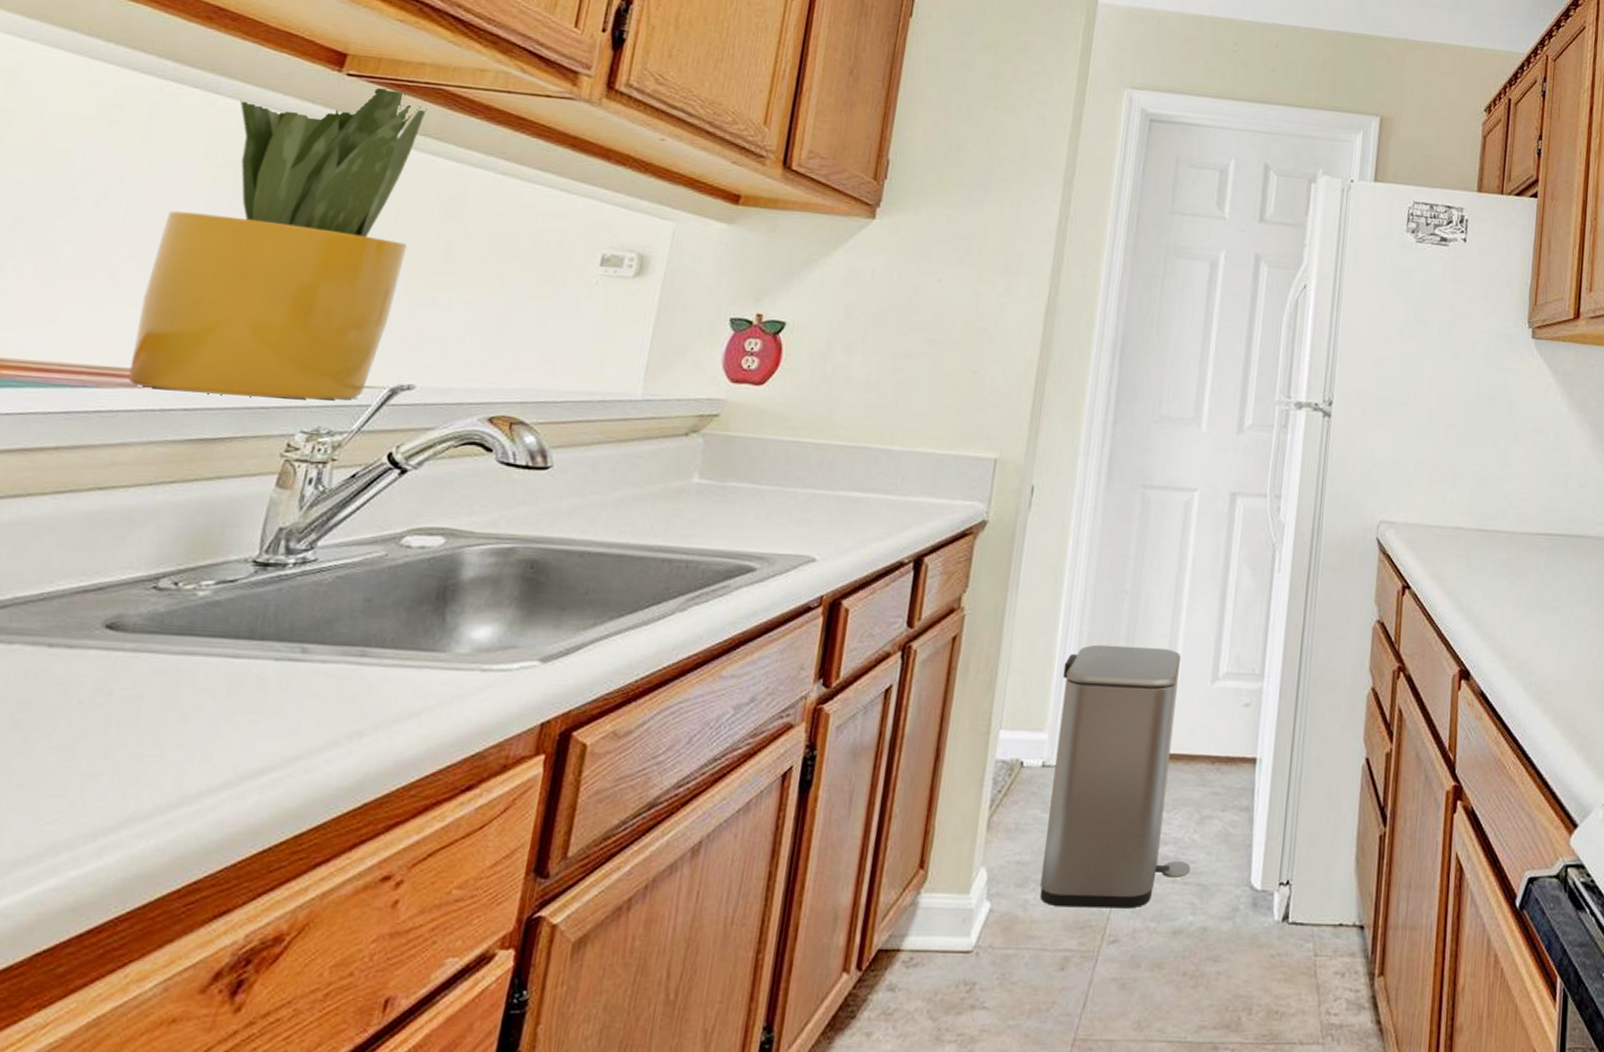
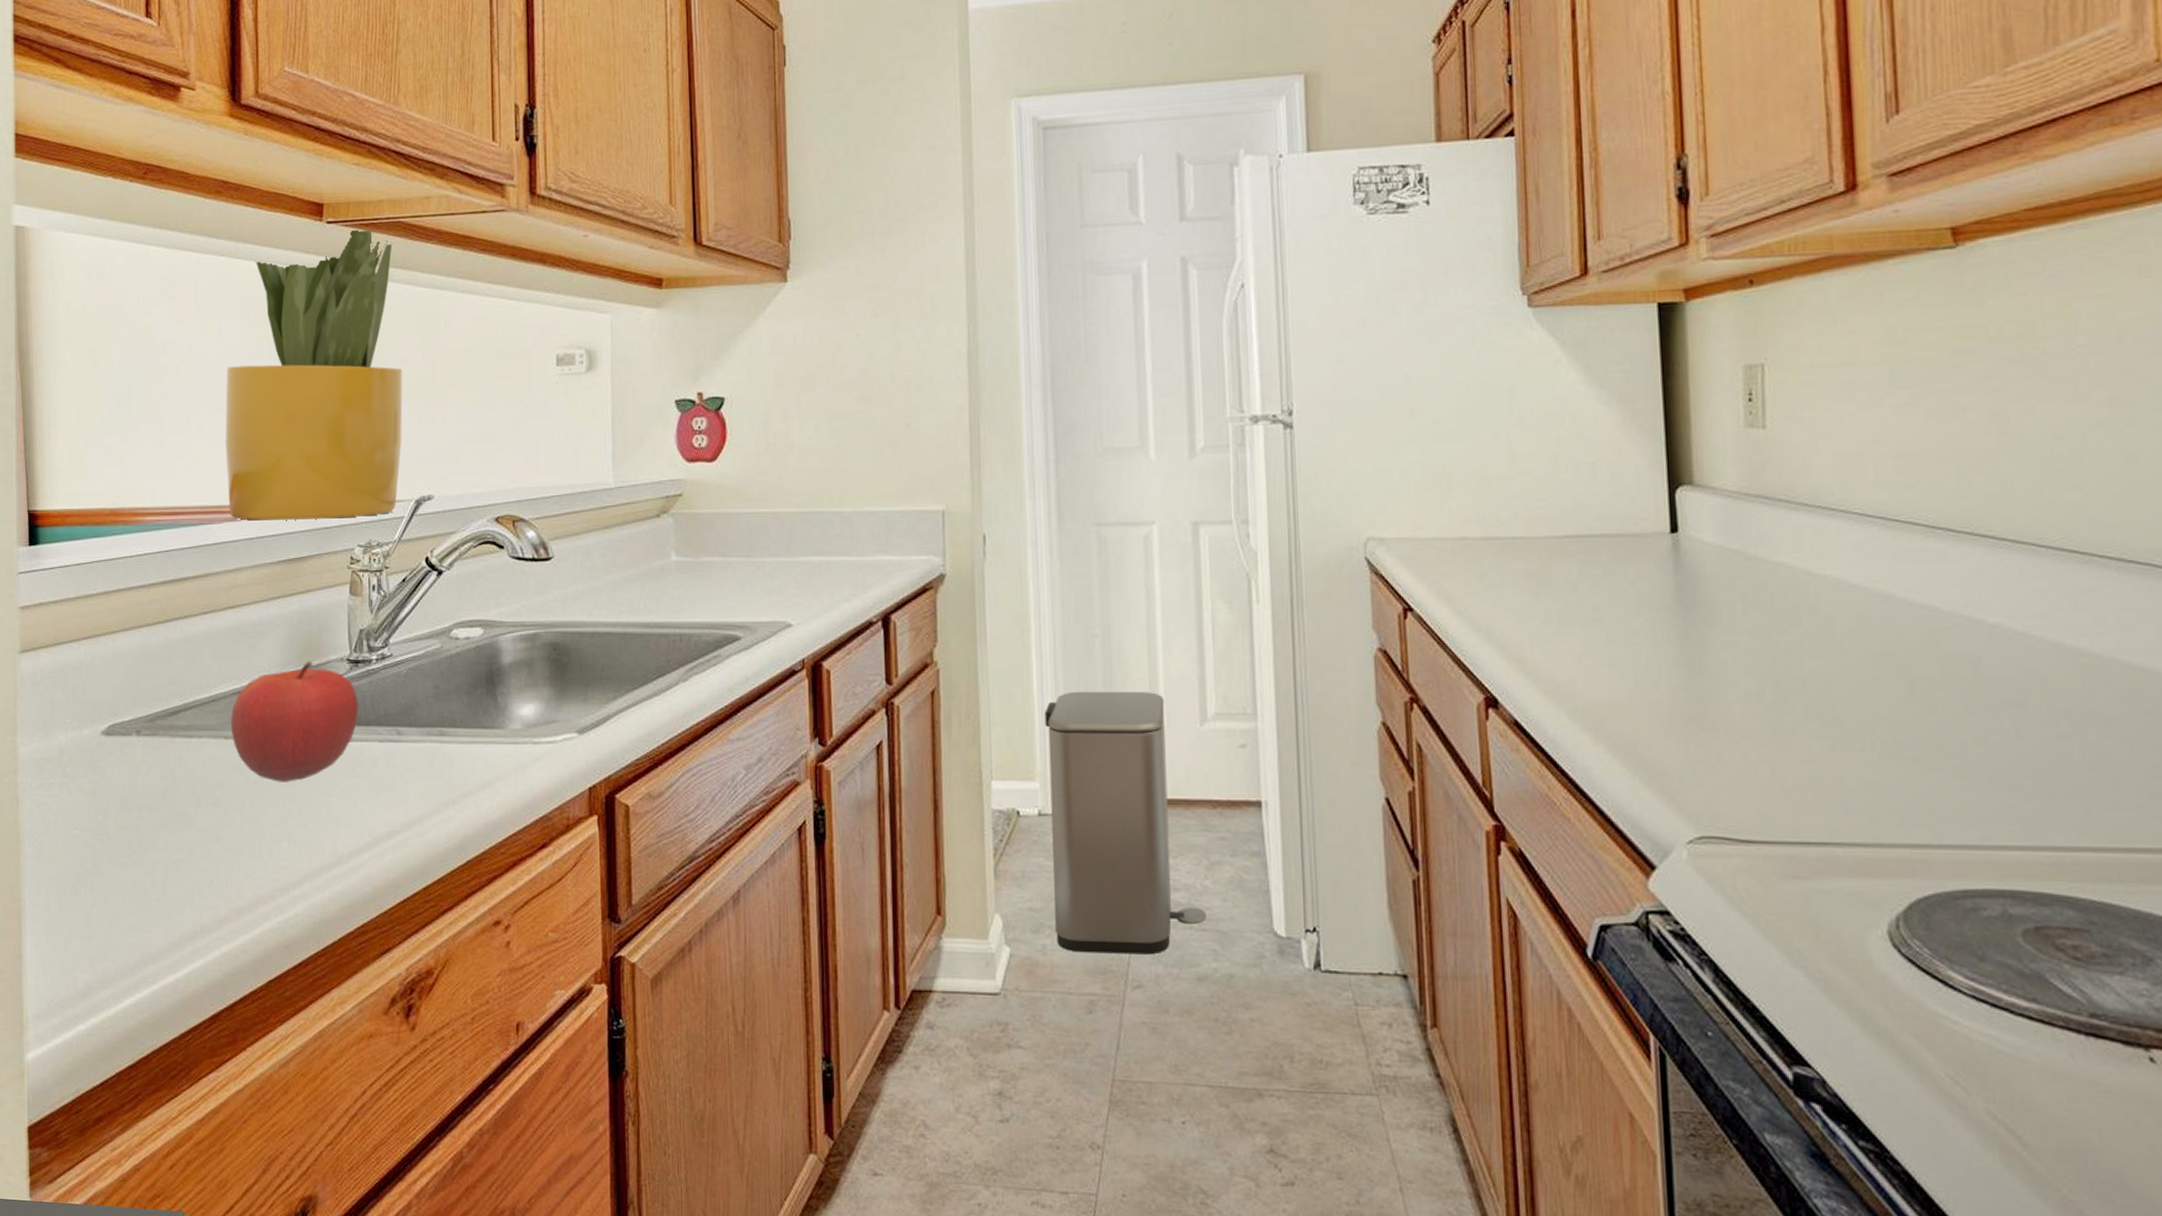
fruit: none [60,558,257,705] -> present [230,660,359,784]

